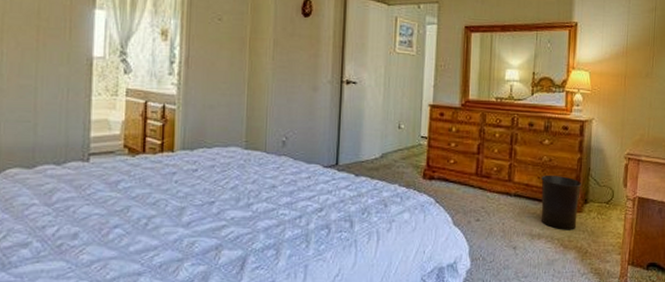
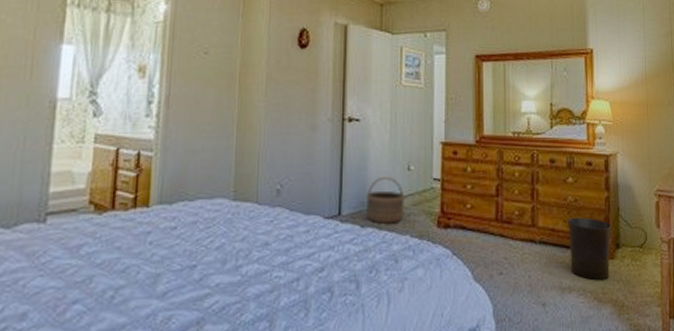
basket: none [360,133,395,175] -> present [365,176,405,225]

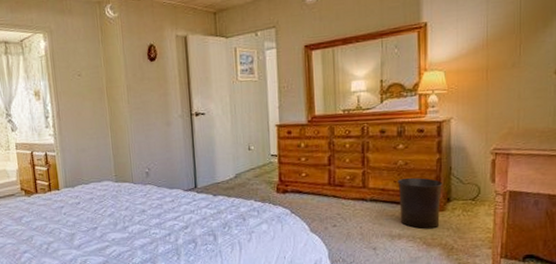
basket: present [365,176,405,225] -> none [215,156,248,193]

